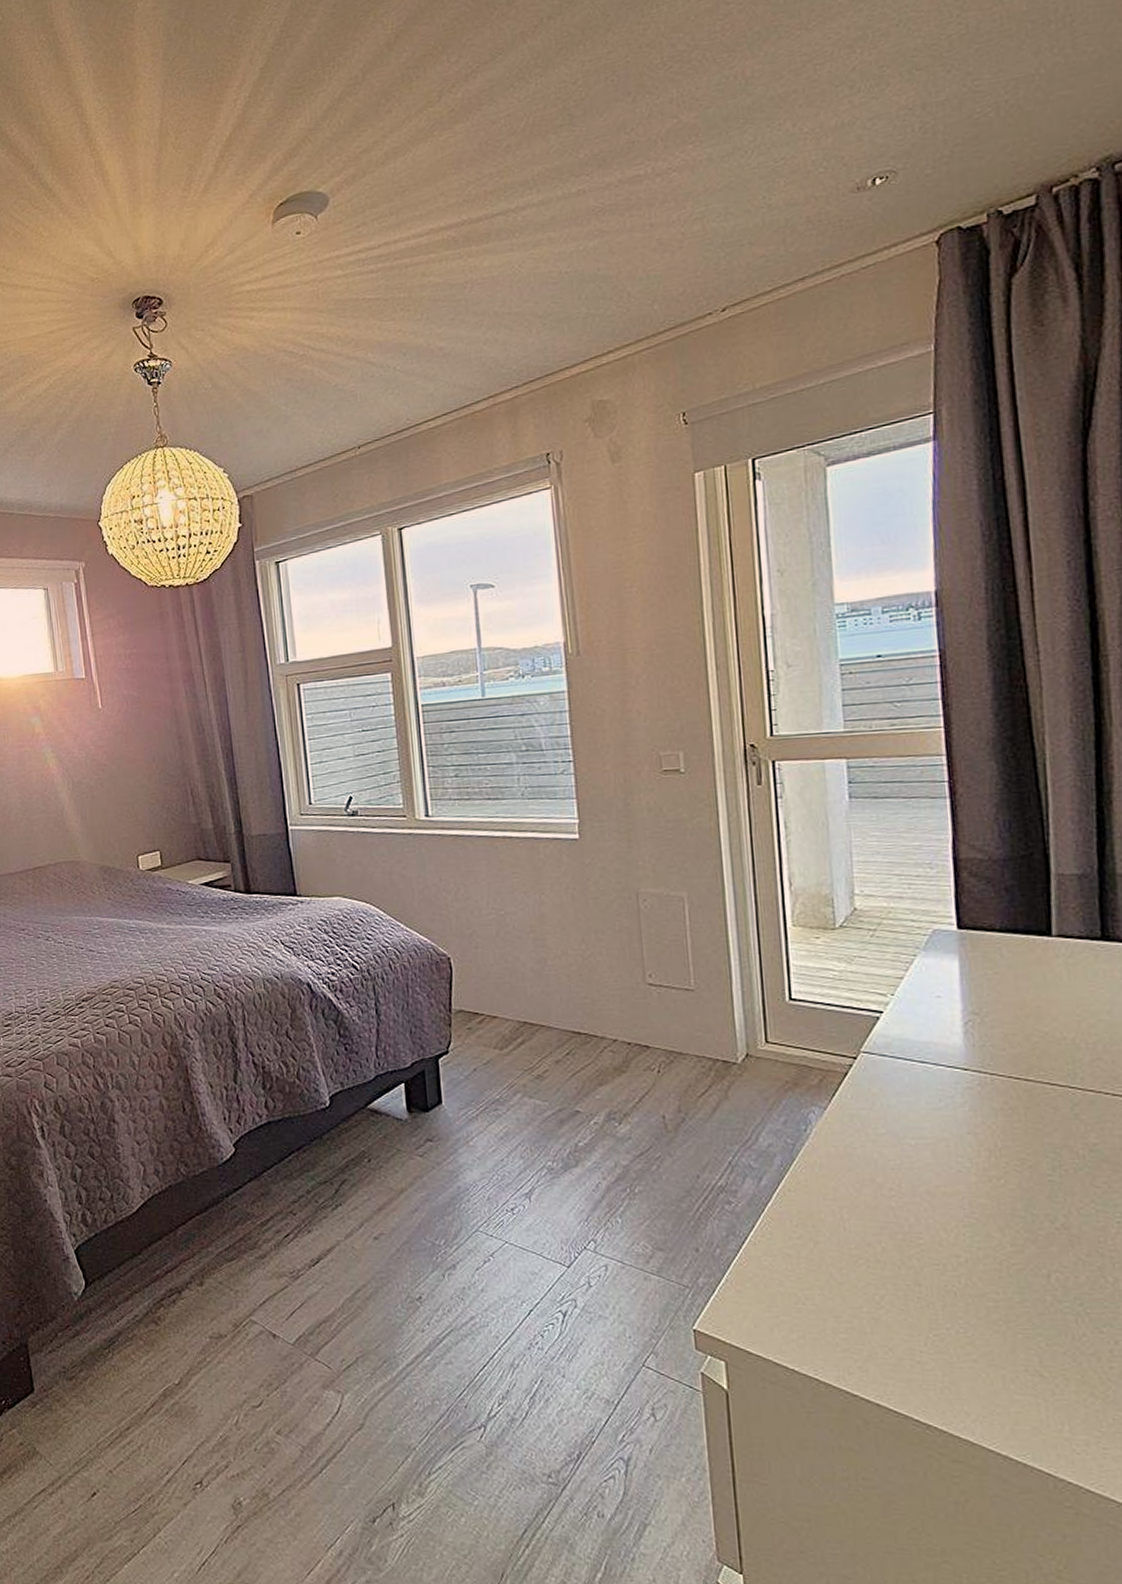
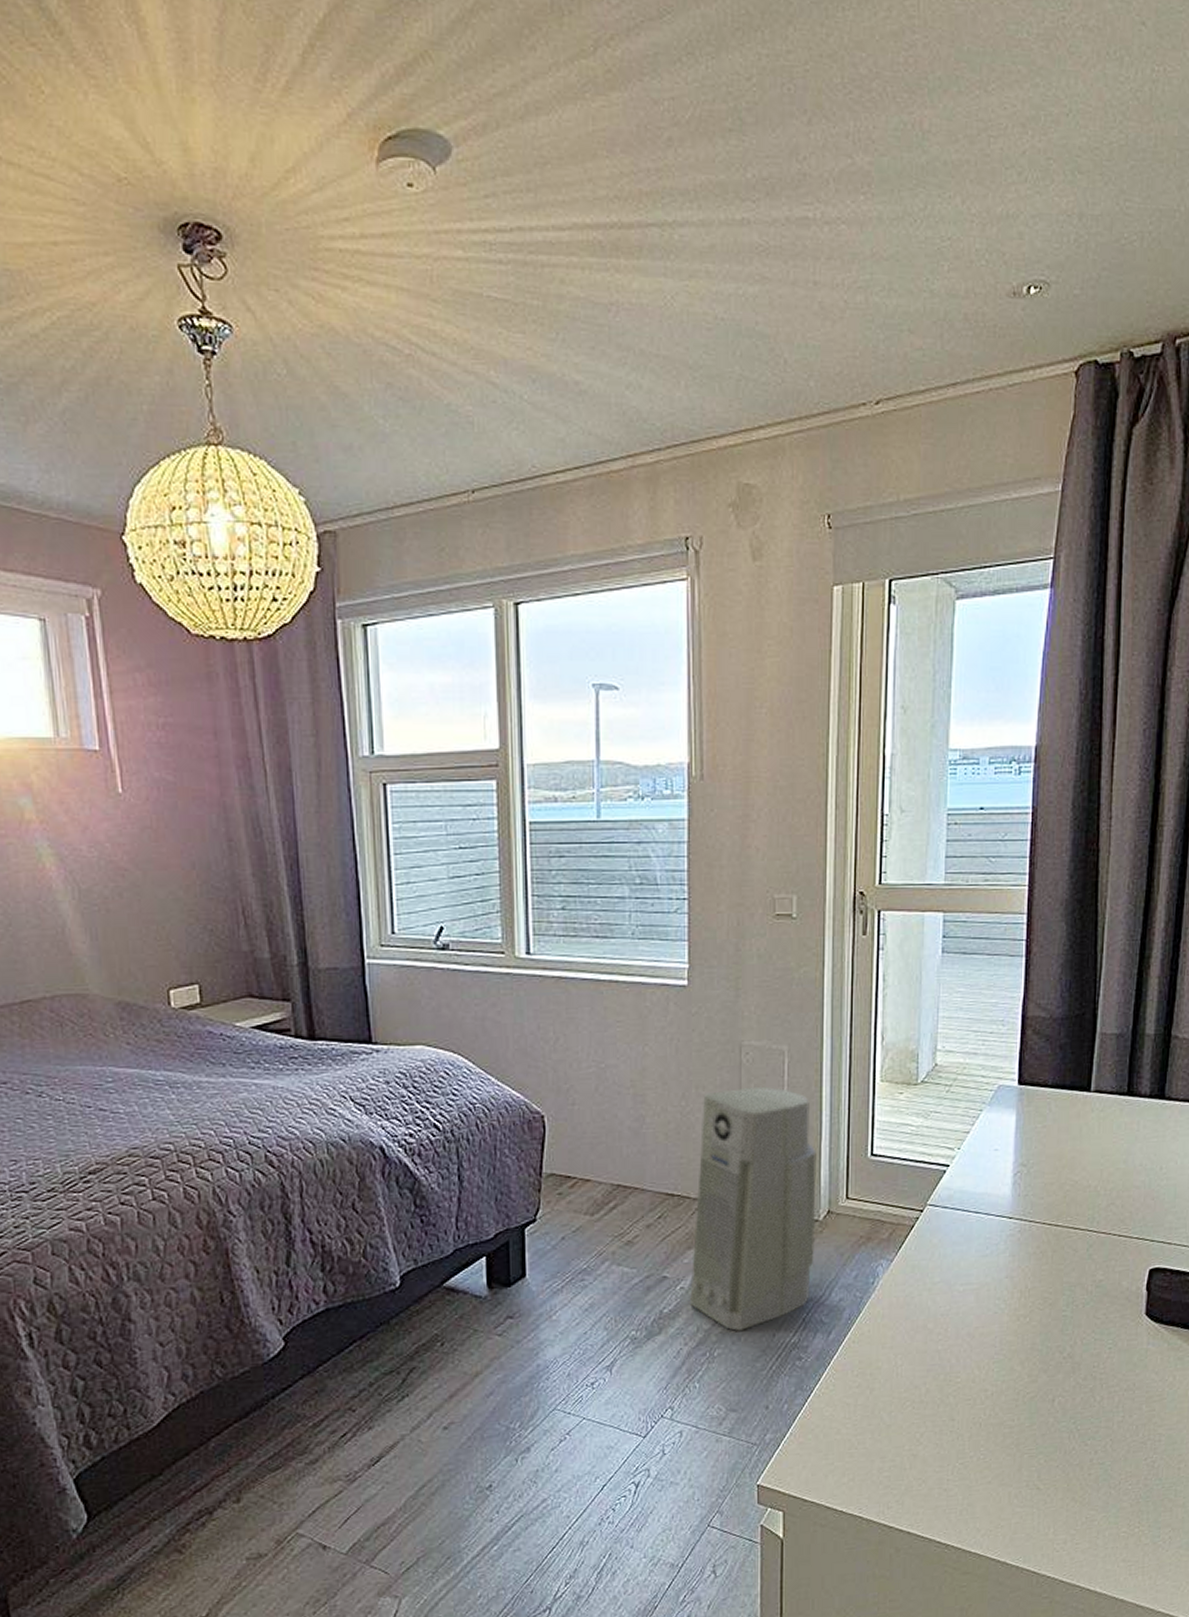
air purifier: none [602,931,736,1171] -> present [689,1086,817,1332]

